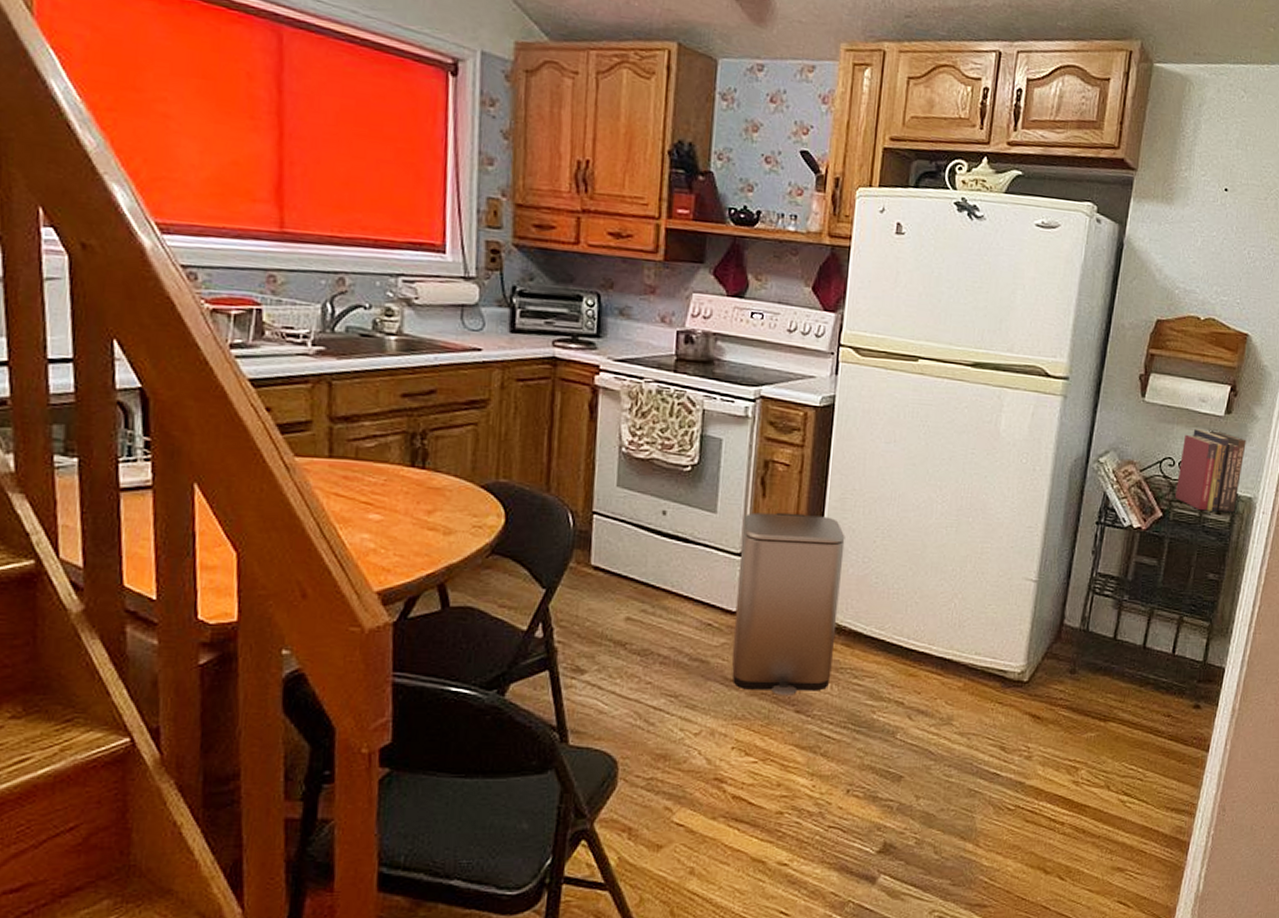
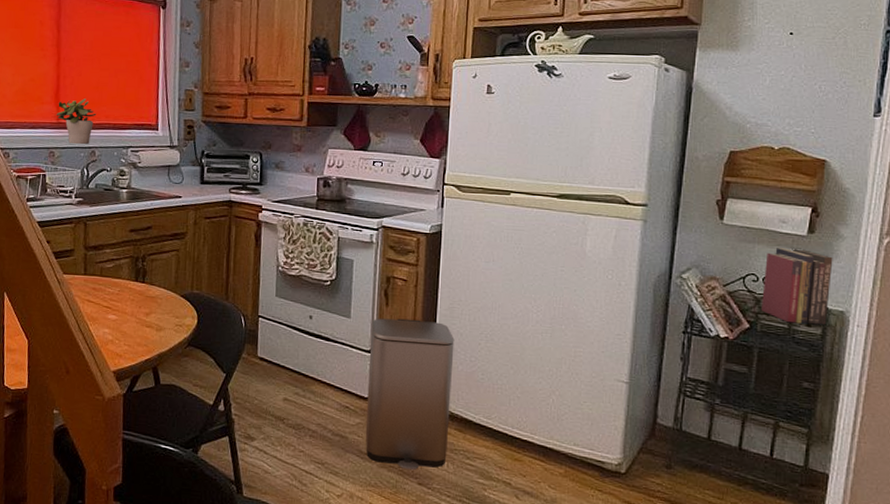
potted plant: none [278,198,346,268] -> present [56,98,97,145]

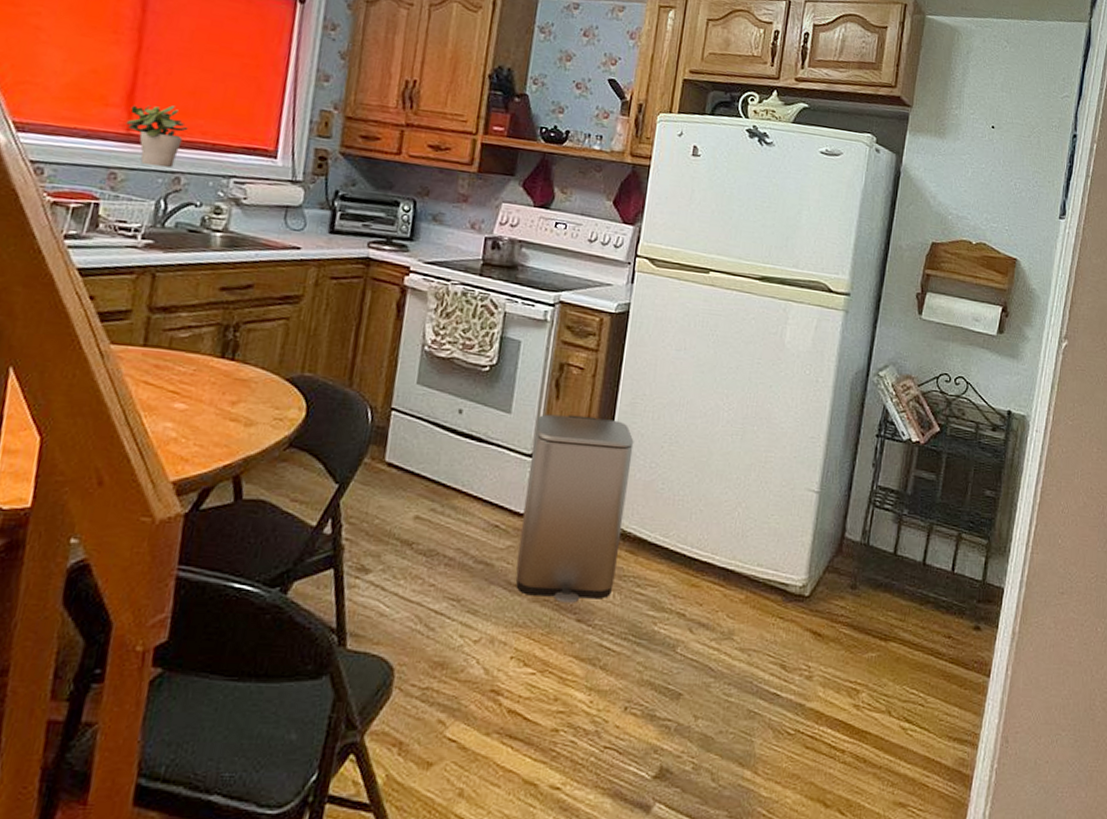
books: present [762,247,833,326] -> none [952,347,1018,430]

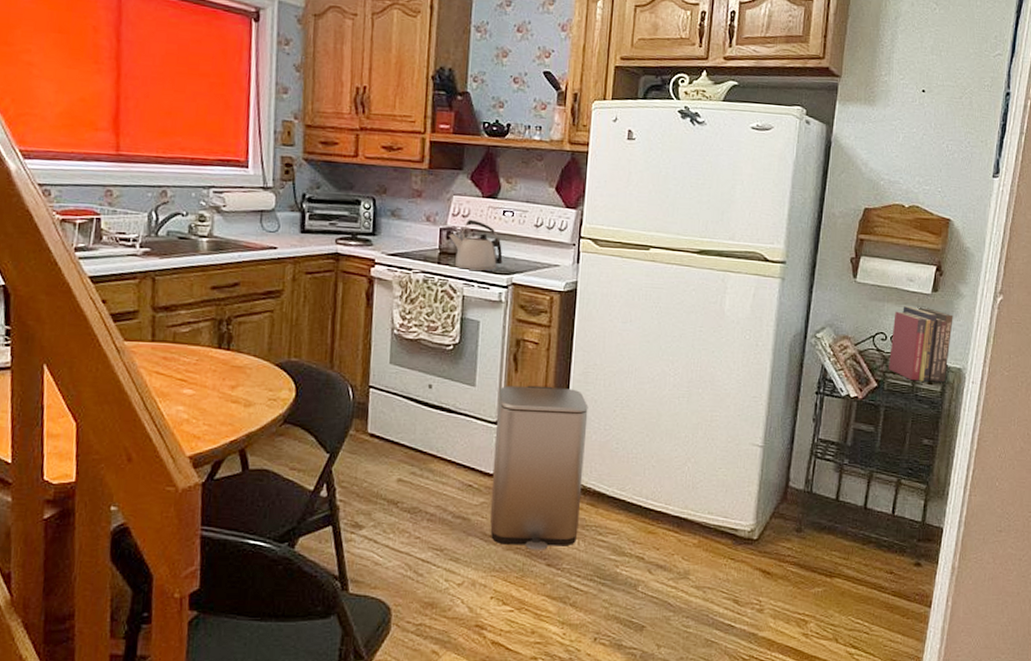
potted plant: present [126,105,189,168] -> none [115,126,169,183]
kettle: none [493,229,552,287] -> present [448,219,503,272]
books: none [952,347,1018,430] -> present [889,306,954,383]

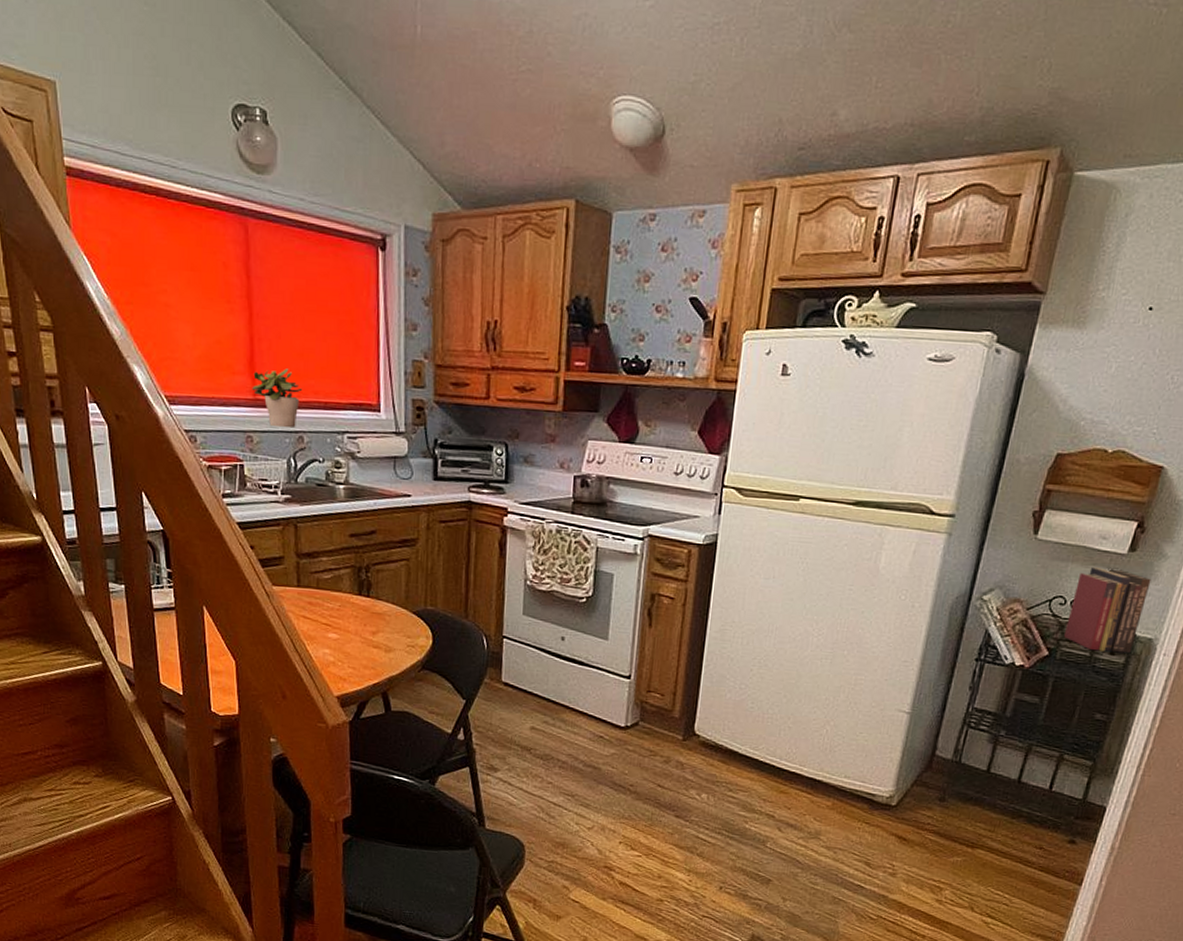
potted plant: none [115,126,169,183] -> present [252,368,303,429]
kettle: present [448,219,503,272] -> none [582,466,639,523]
pedal bin: present [490,385,588,551] -> none [620,640,724,803]

